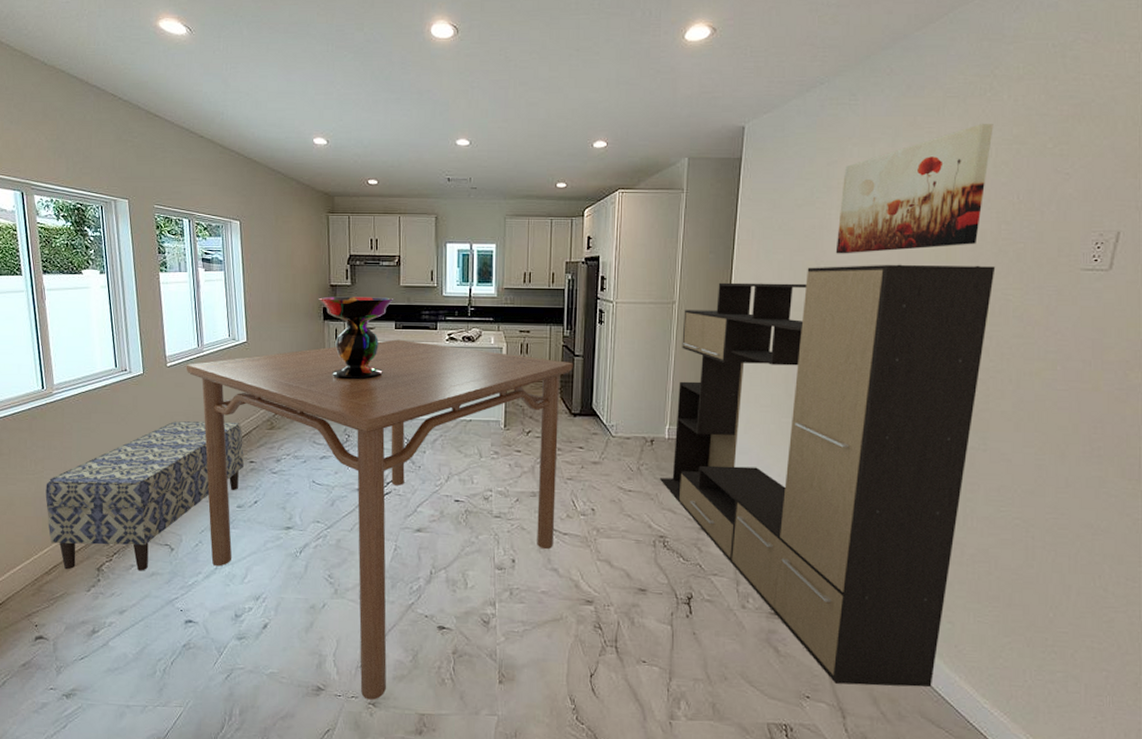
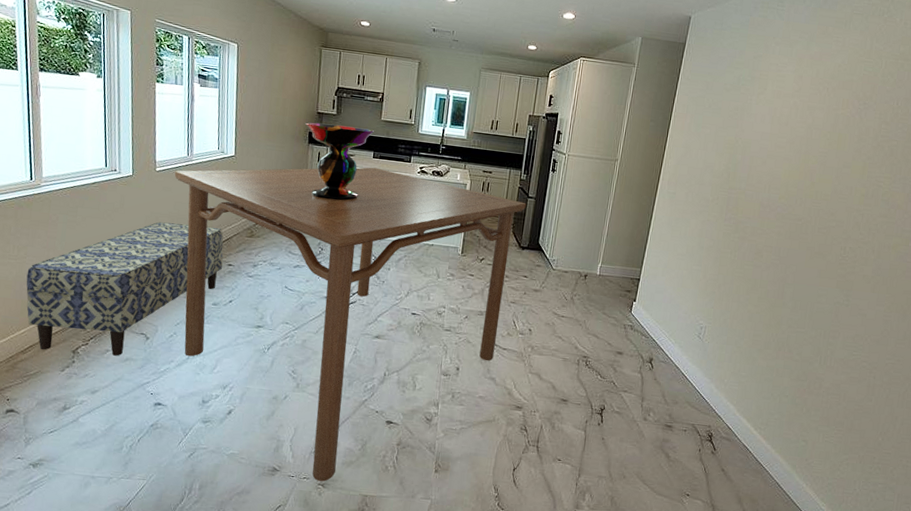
media console: present [660,264,996,688] -> none [589,142,874,491]
wall art: present [835,124,993,254] -> none [752,39,886,138]

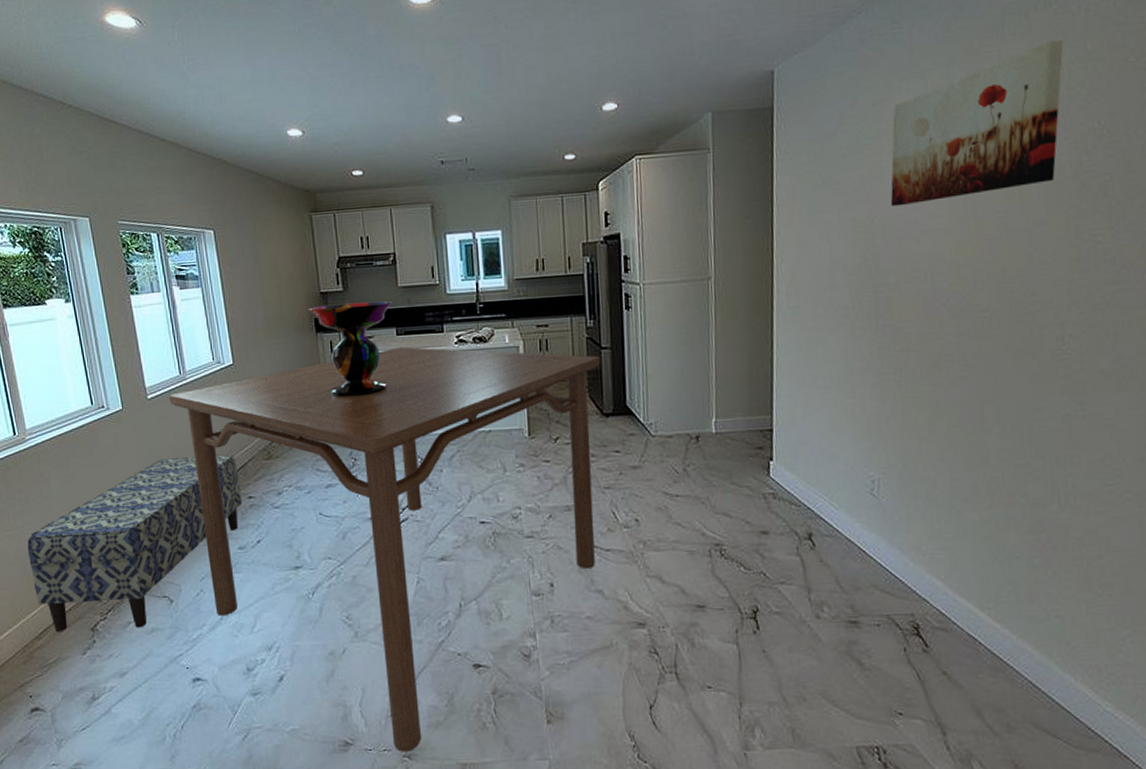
wall art: none [752,39,886,138] -> present [890,40,1064,207]

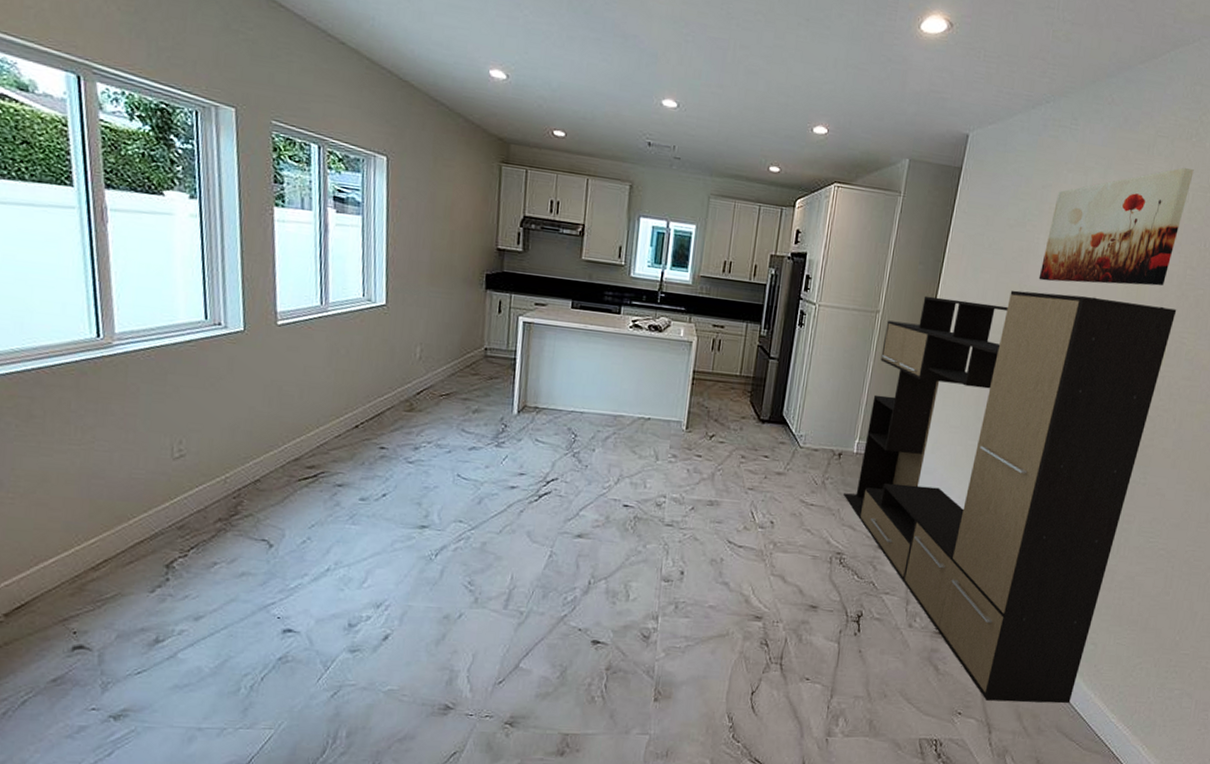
bench: present [27,454,242,633] -> none [95,392,373,570]
dining table: present [168,346,601,752] -> none [303,320,767,720]
decorative bowl: present [308,300,393,397] -> none [481,261,574,363]
media console: none [710,204,1079,696] -> present [844,290,1177,704]

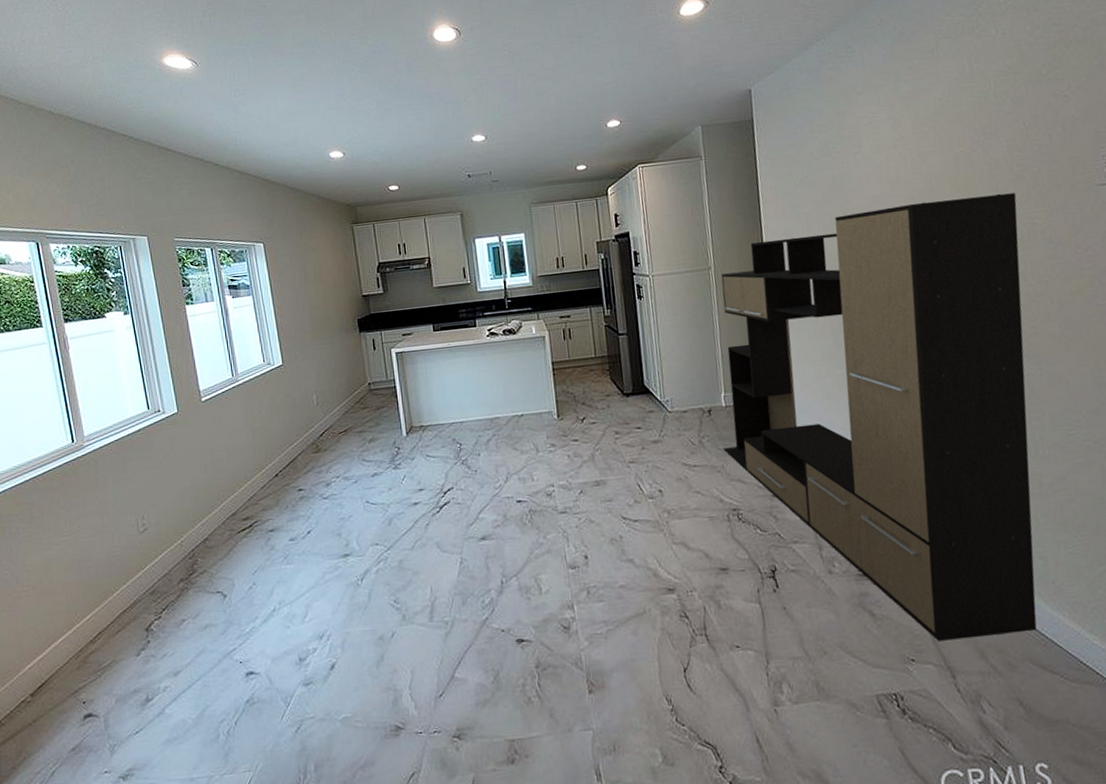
wall art: present [1038,168,1194,286] -> none [853,58,994,200]

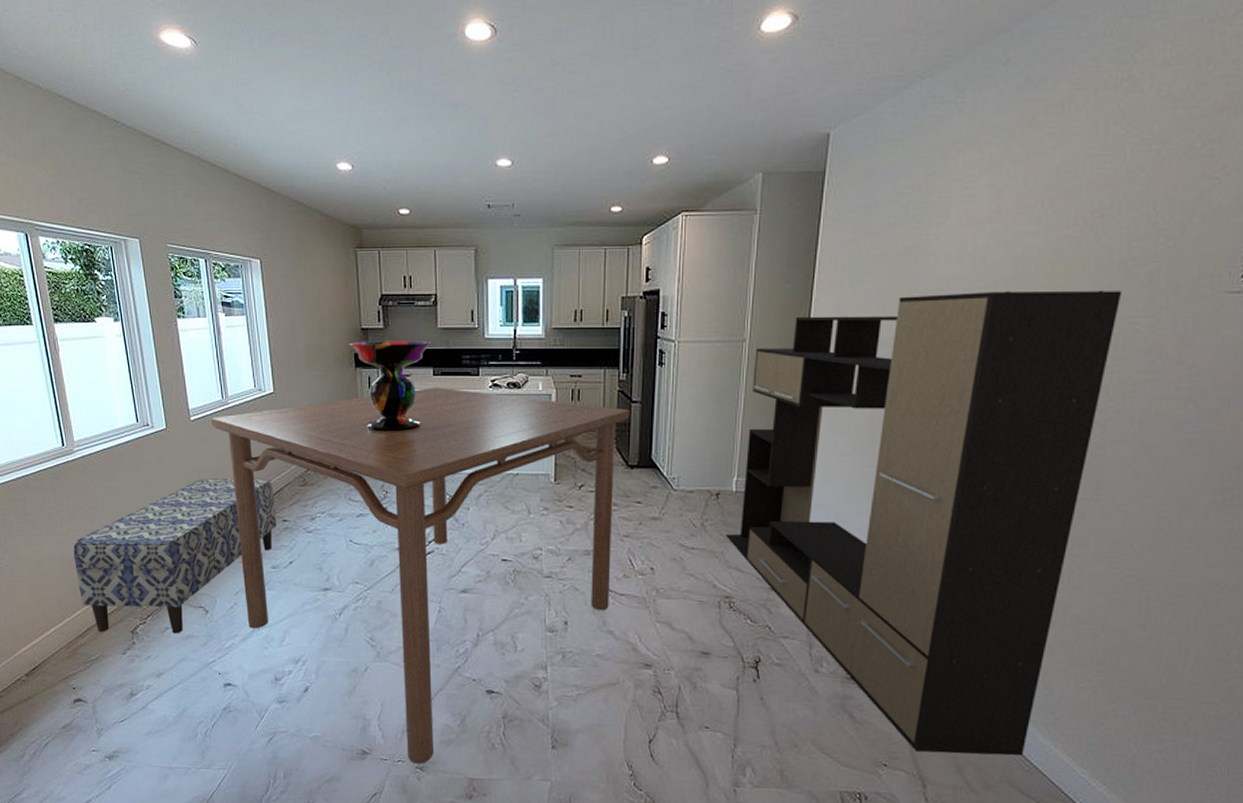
bench: none [83,449,292,635] -> present [73,478,276,634]
dining table: none [221,341,625,733] -> present [210,387,630,764]
decorative bowl: none [352,300,429,391] -> present [349,341,432,432]

